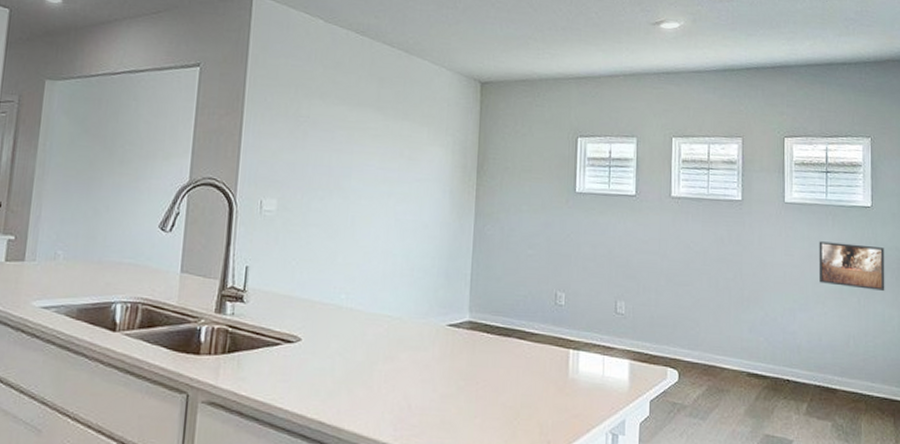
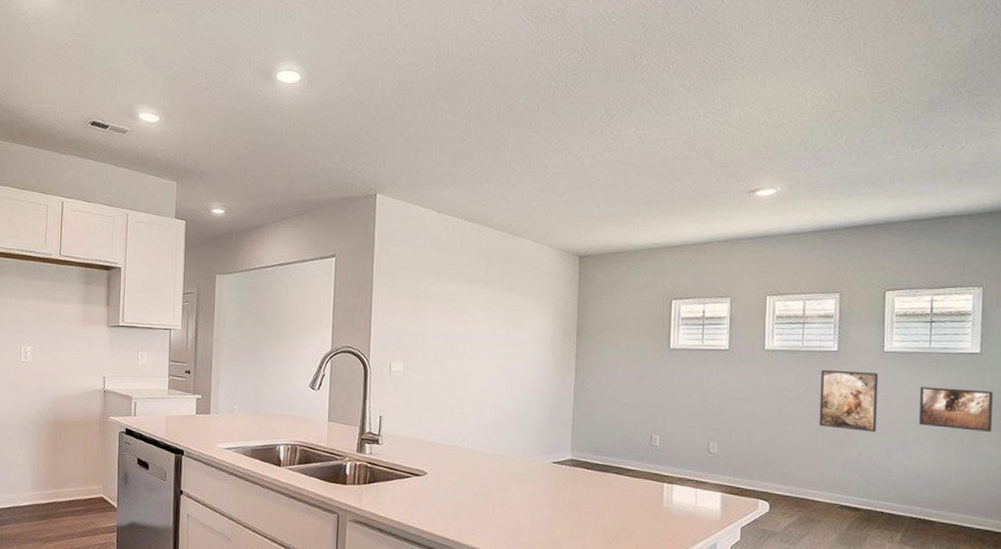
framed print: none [725,220,781,290] -> present [819,369,879,432]

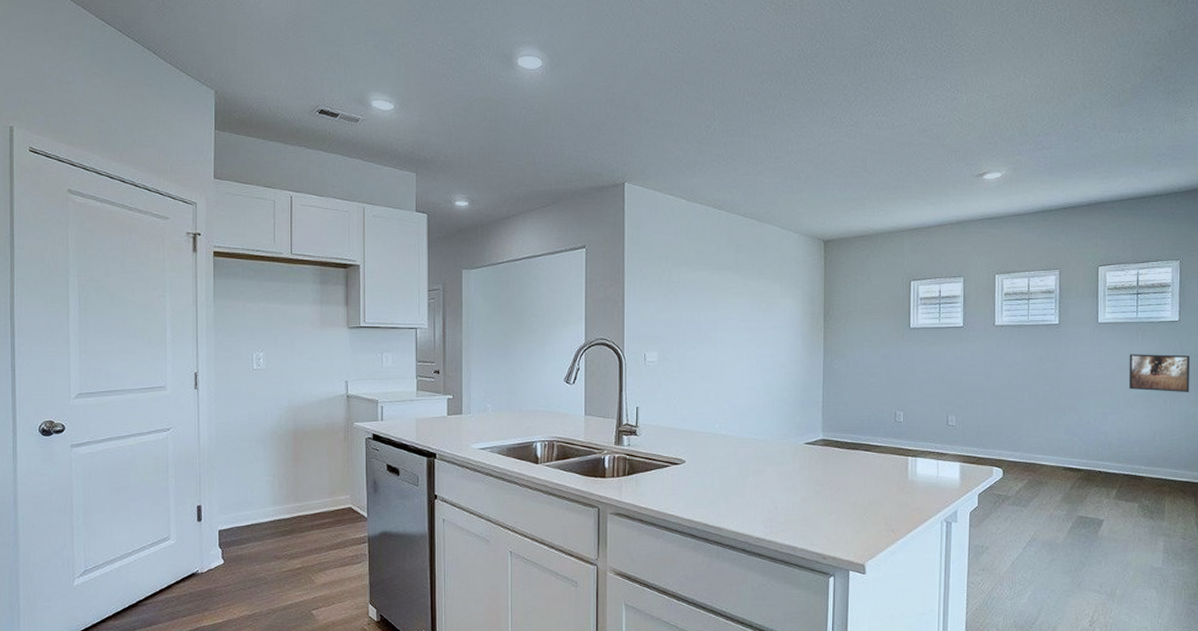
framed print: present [819,369,879,432] -> none [1044,342,1094,398]

